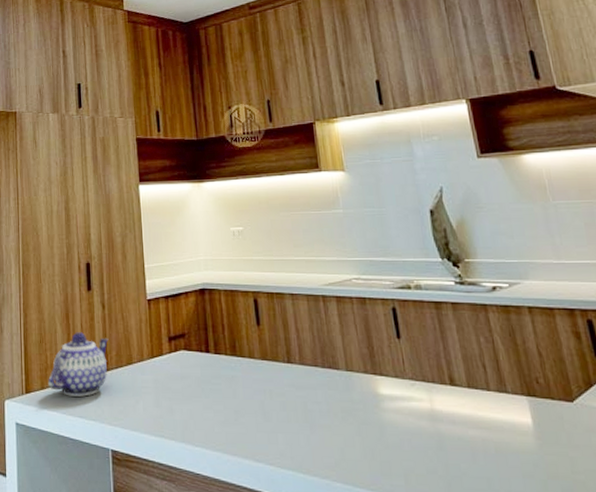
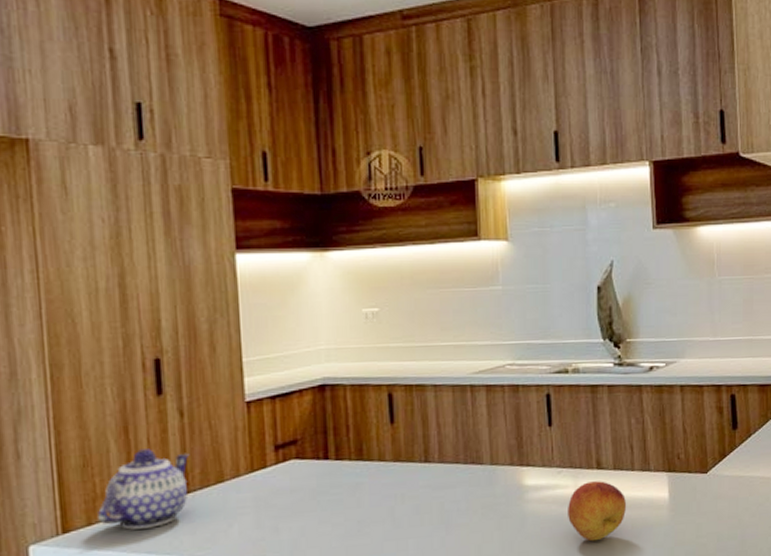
fruit: none [424,397,487,461] -> present [568,481,627,542]

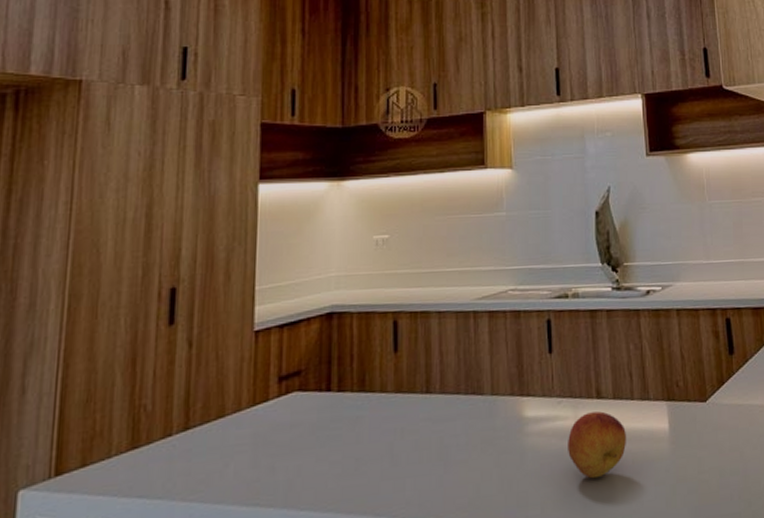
teapot: present [98,449,190,530] -> none [93,382,194,471]

